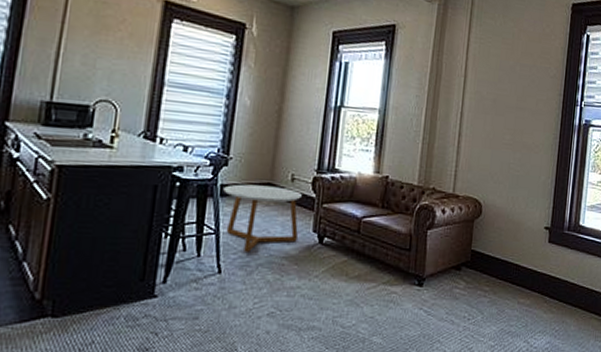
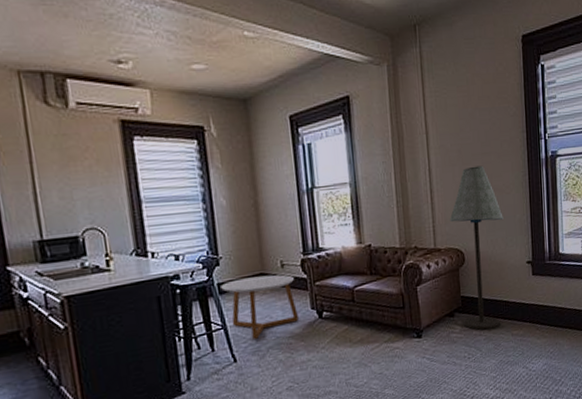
floor lamp: none [468,118,528,292] -> present [449,165,503,330]

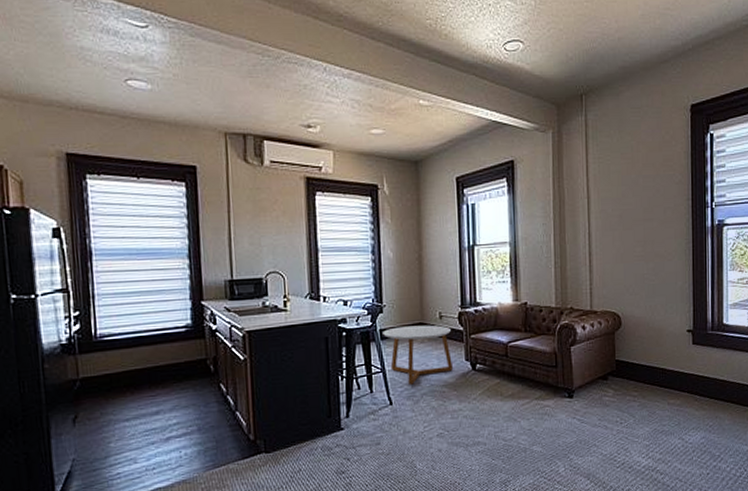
floor lamp: present [449,165,503,330] -> none [607,231,664,396]

